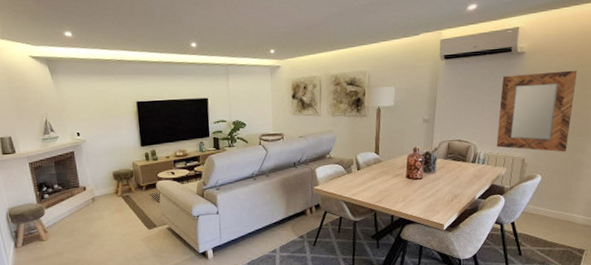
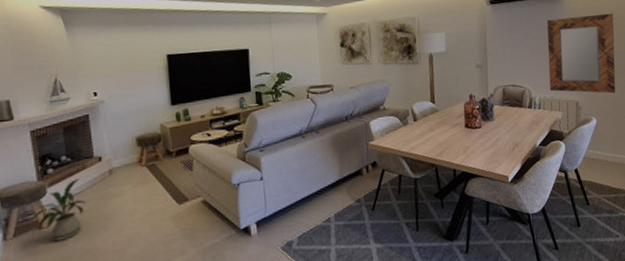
house plant: none [34,204,75,251] -> present [30,179,86,242]

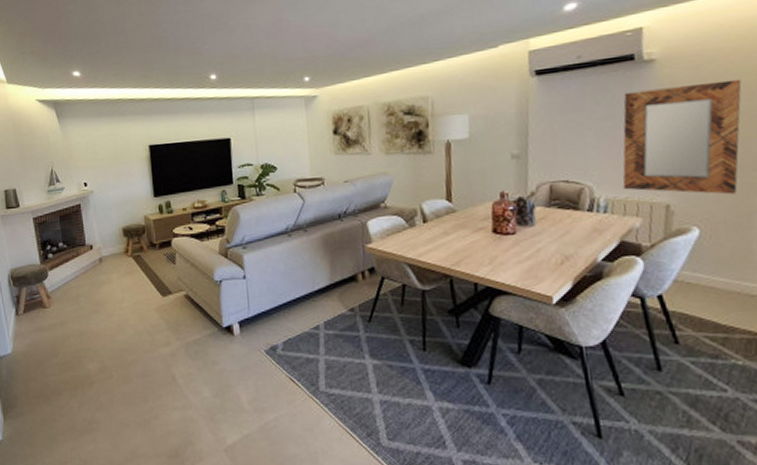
house plant: present [30,179,86,242] -> none [36,265,81,321]

